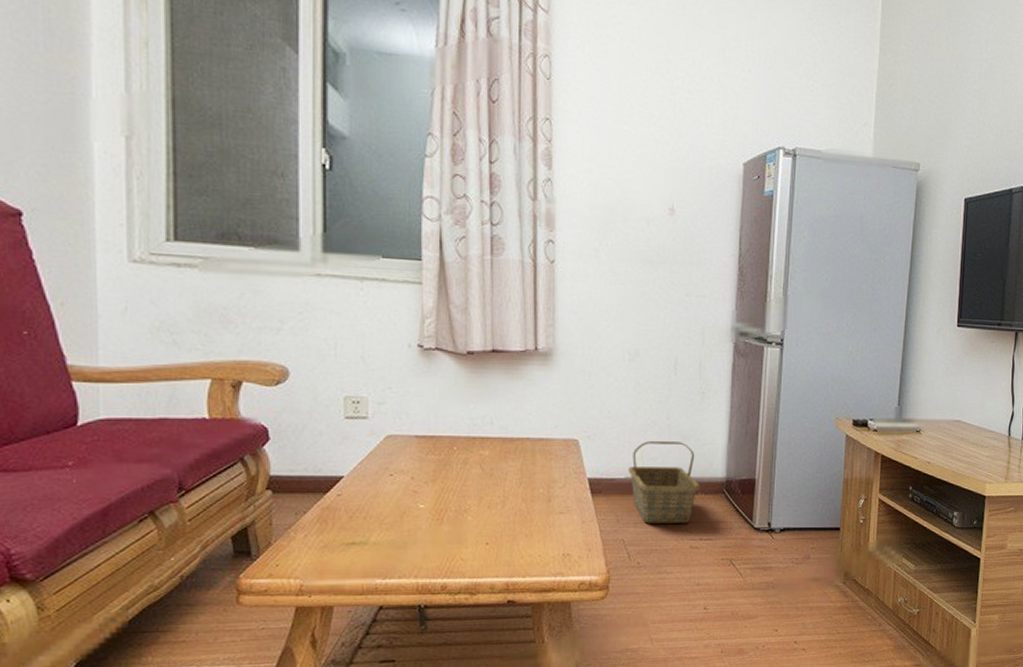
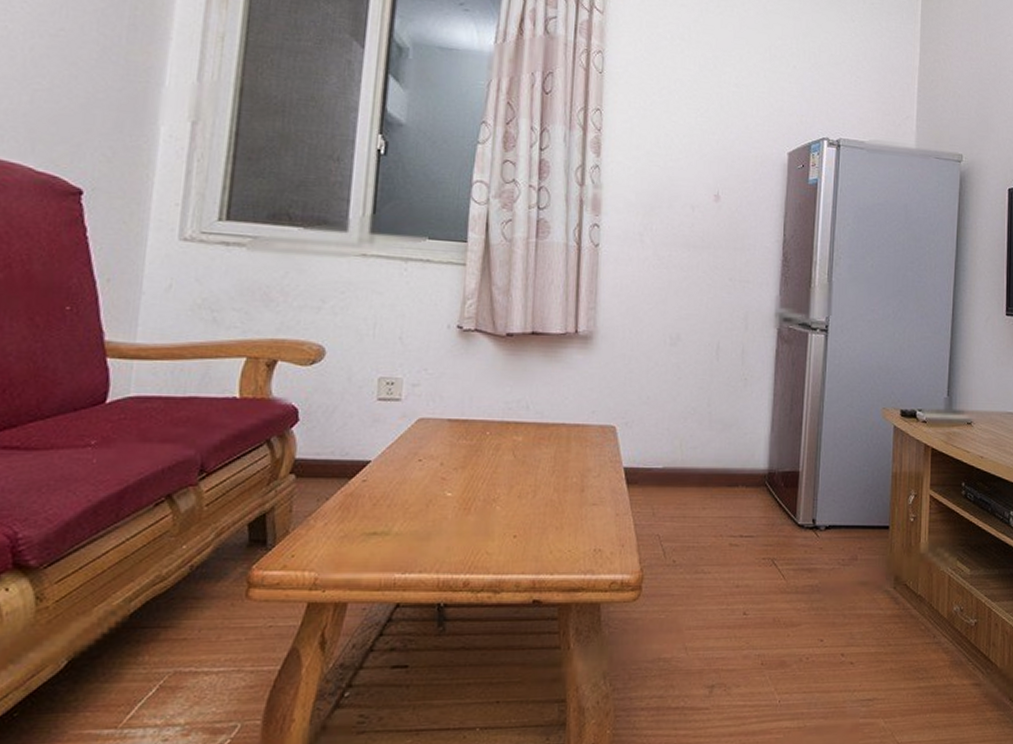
basket: present [628,440,701,524] -> none [666,428,742,518]

